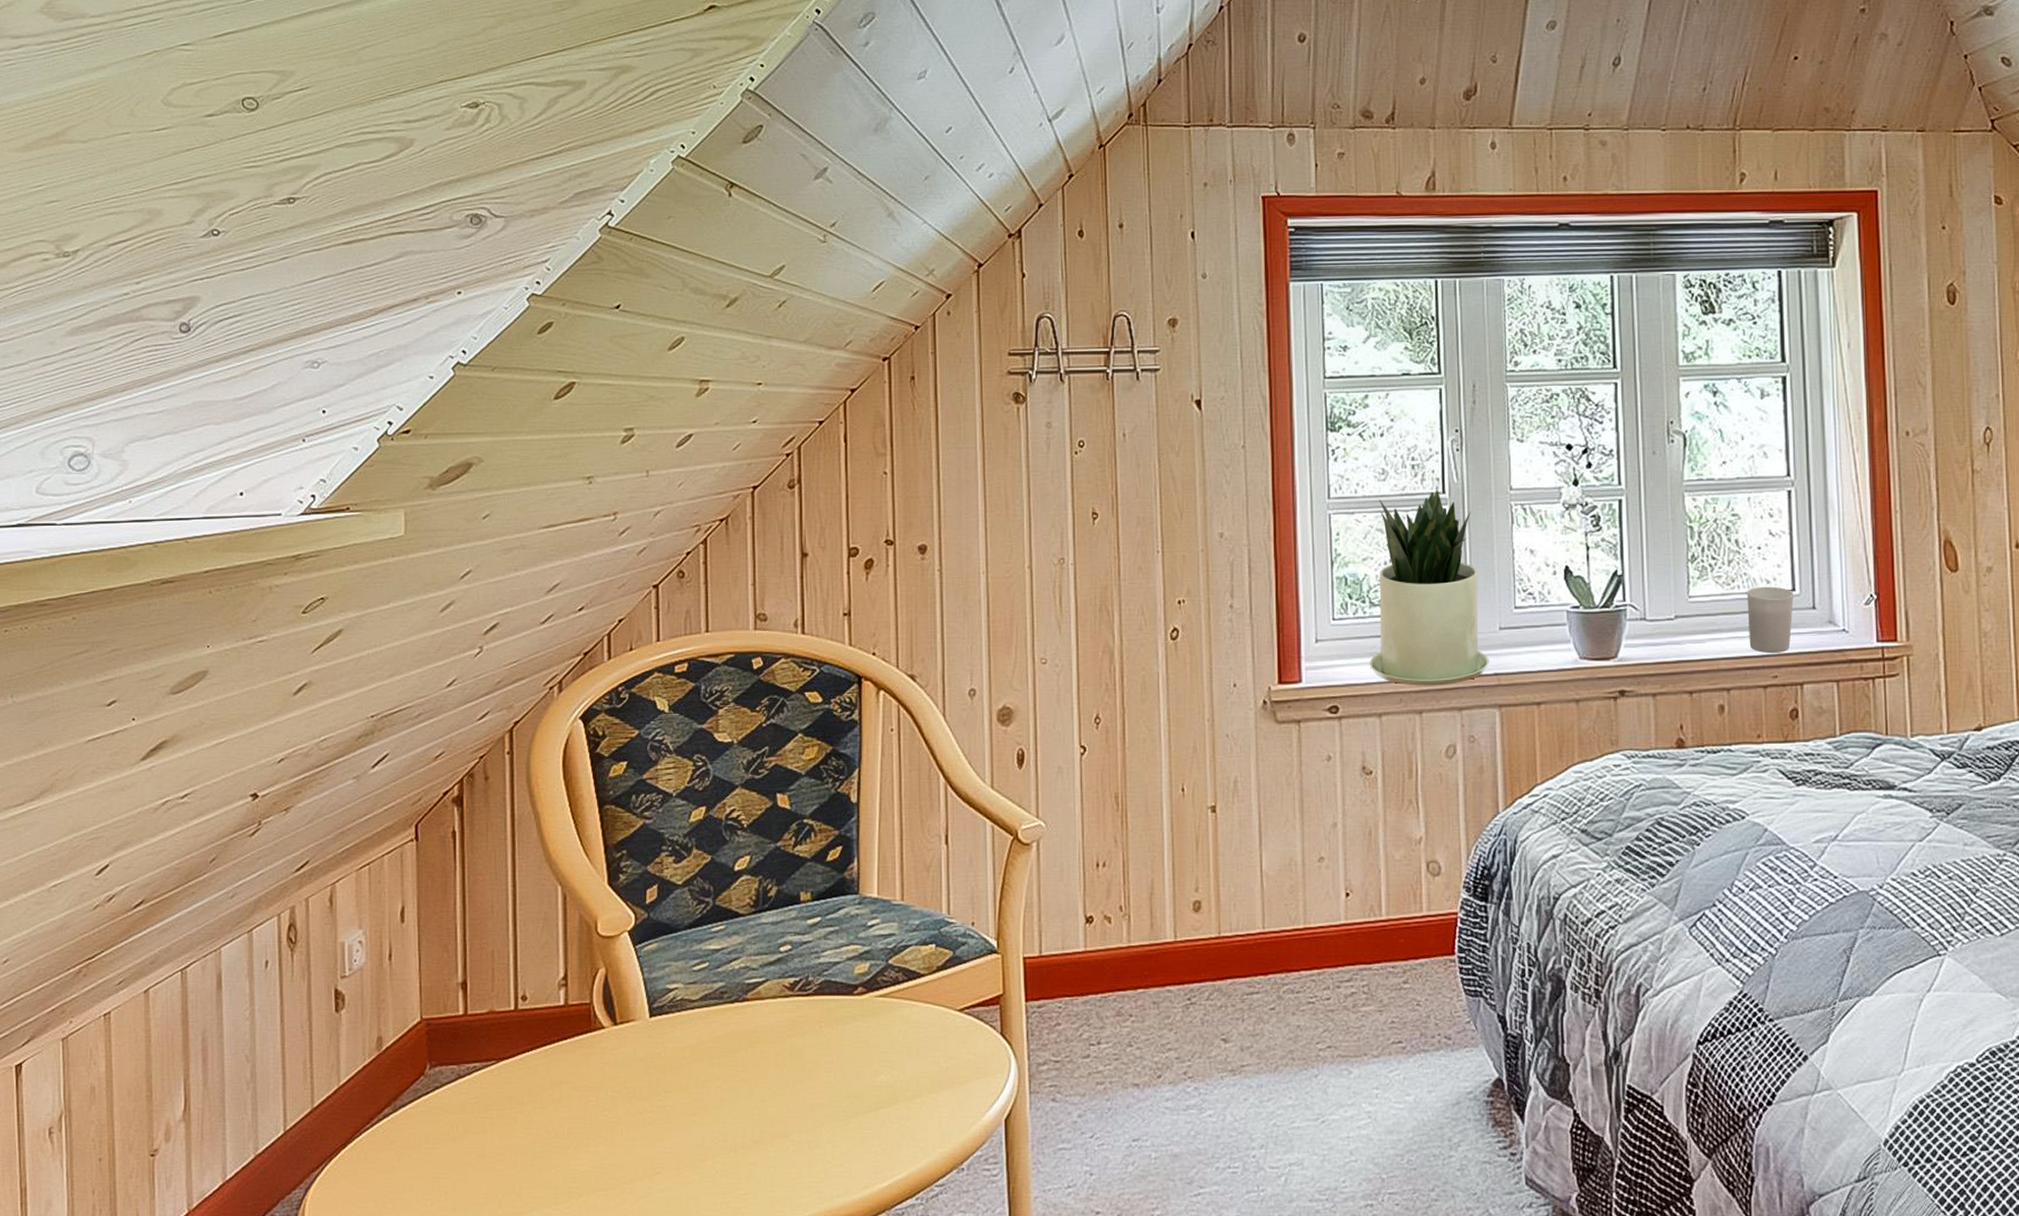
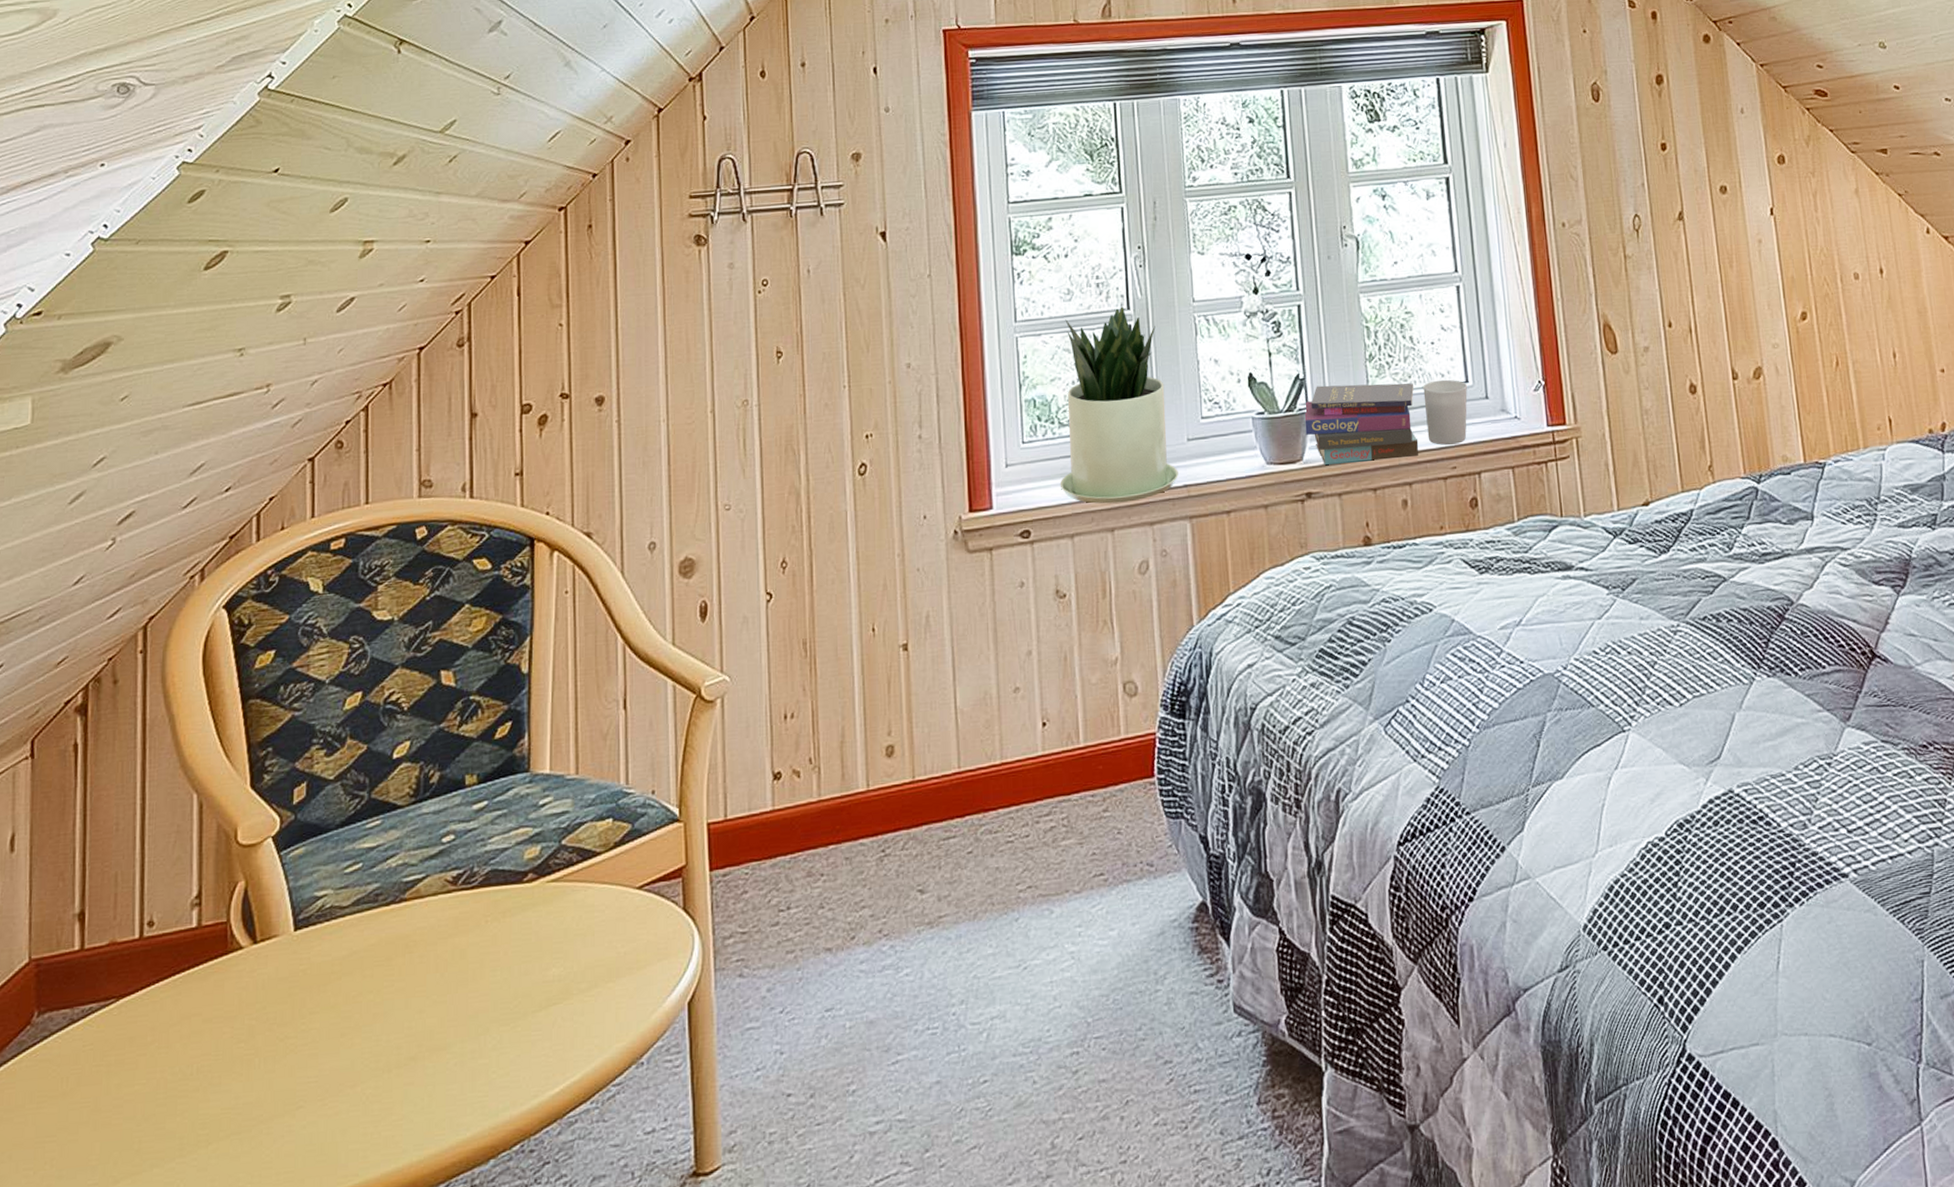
books: none [1621,583,1739,665] -> present [1304,383,1419,466]

